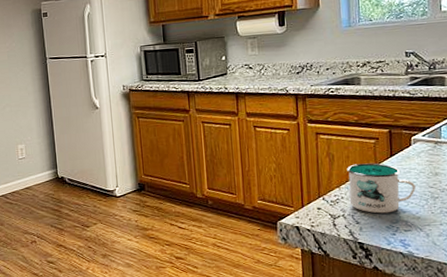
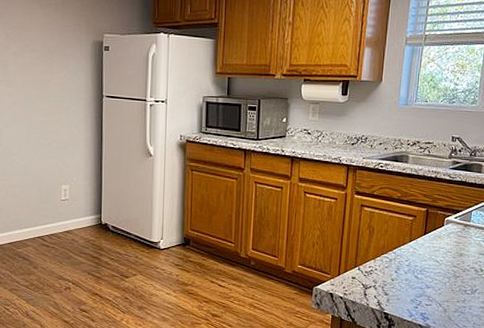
mug: present [347,163,416,214] -> none [382,238,442,288]

